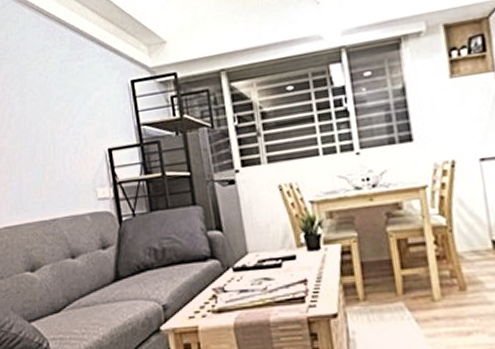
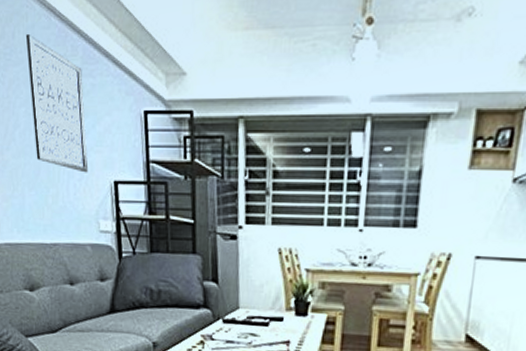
wall art: none [17,33,83,146] -> present [25,33,89,173]

